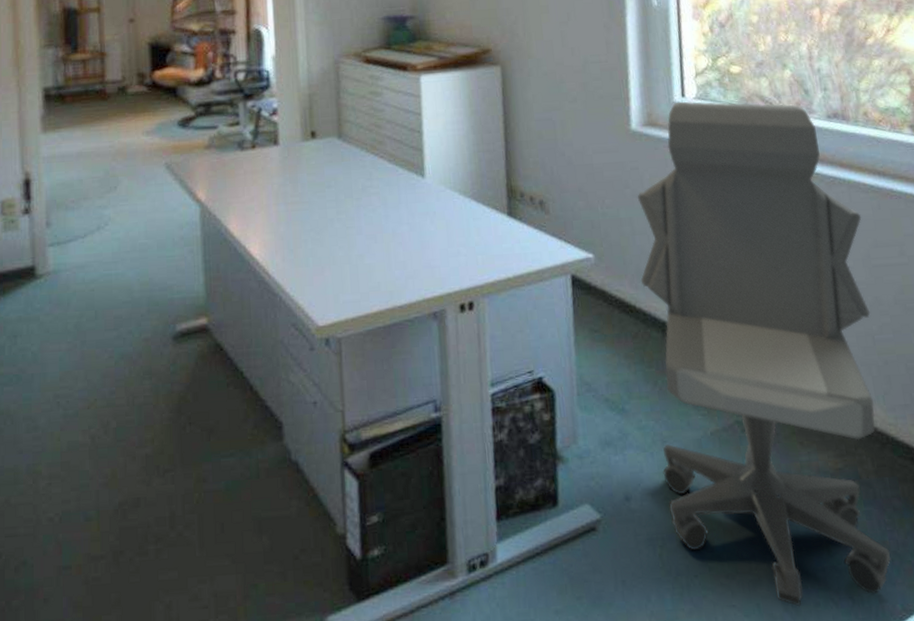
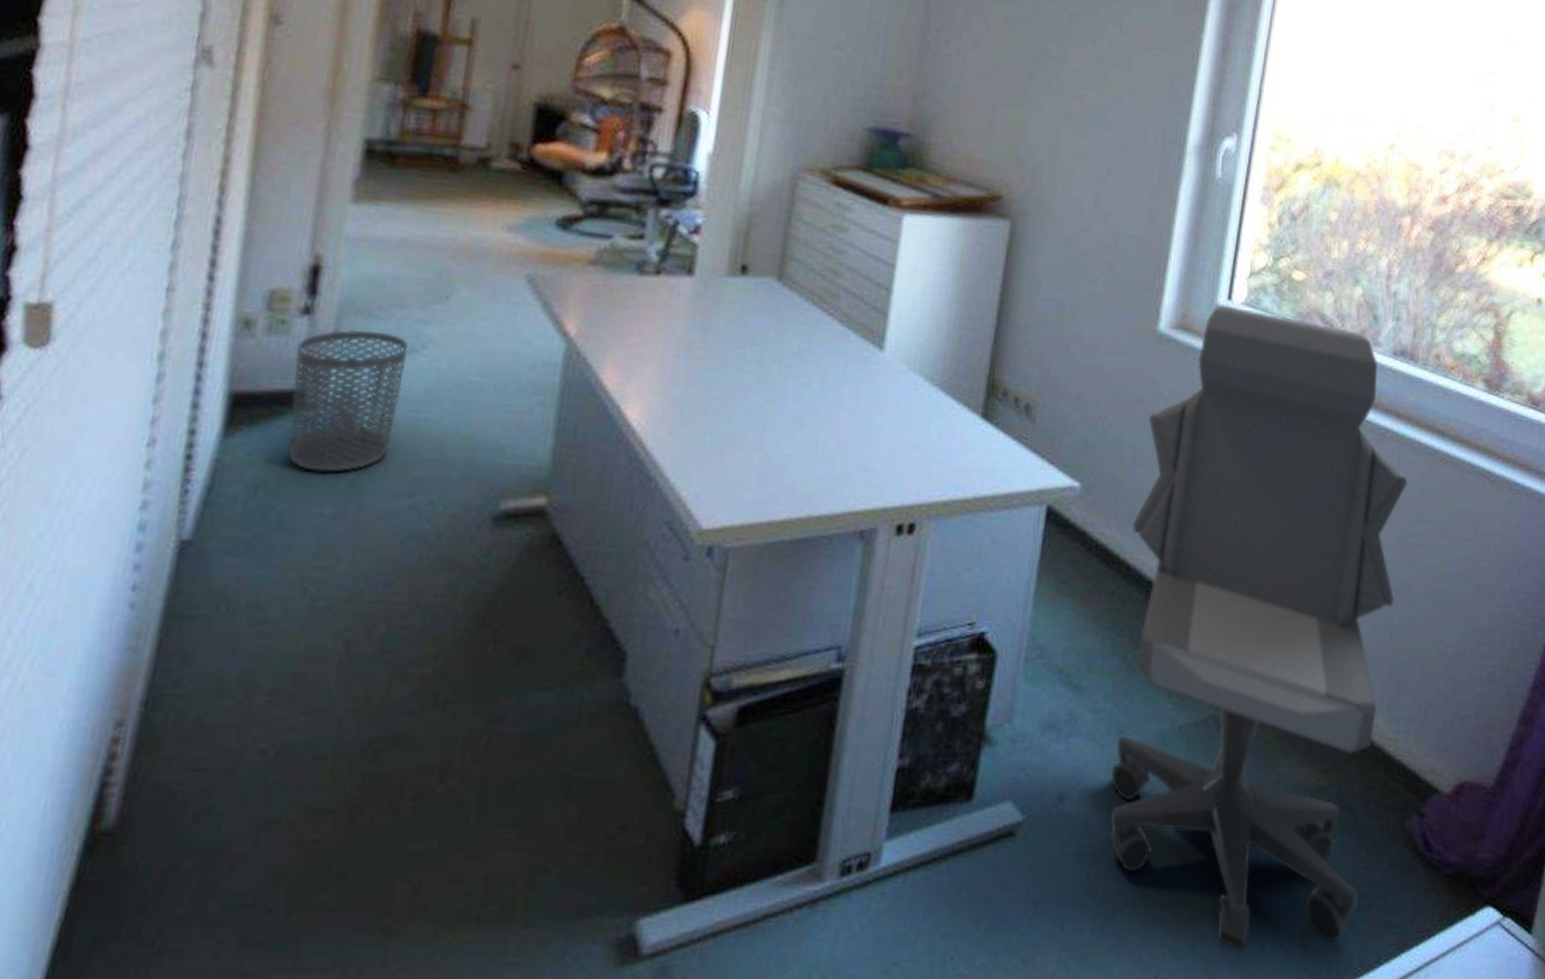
waste bin: none [24,218,97,321] -> present [287,329,410,473]

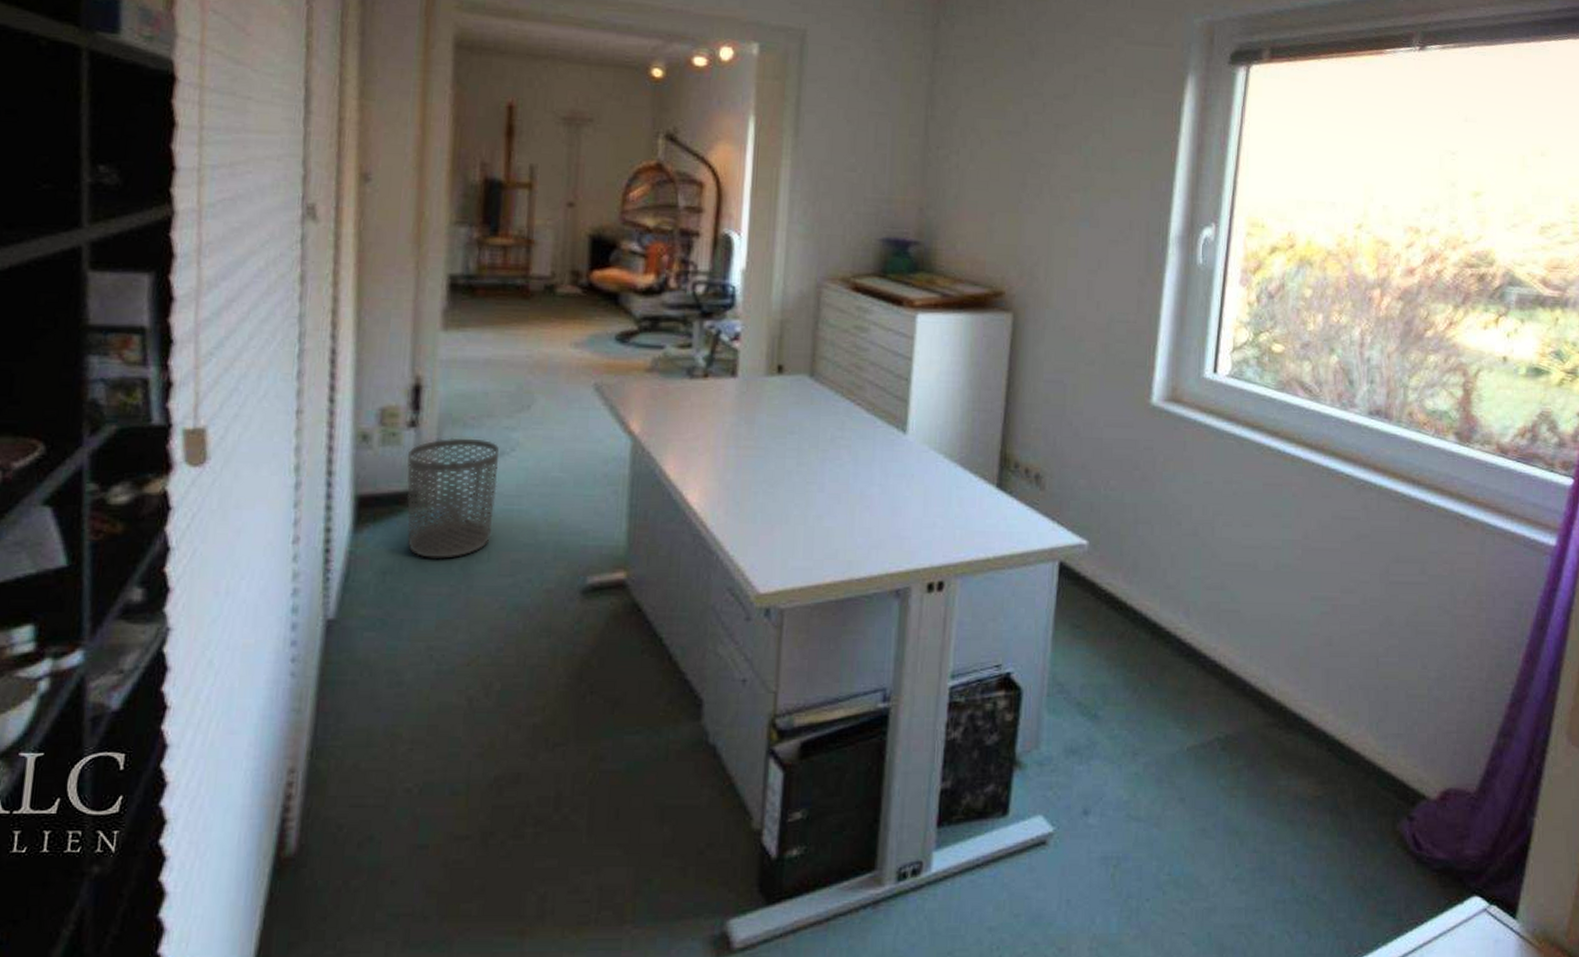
office chair: present [1109,305,1408,952] -> none [1129,378,1387,939]

